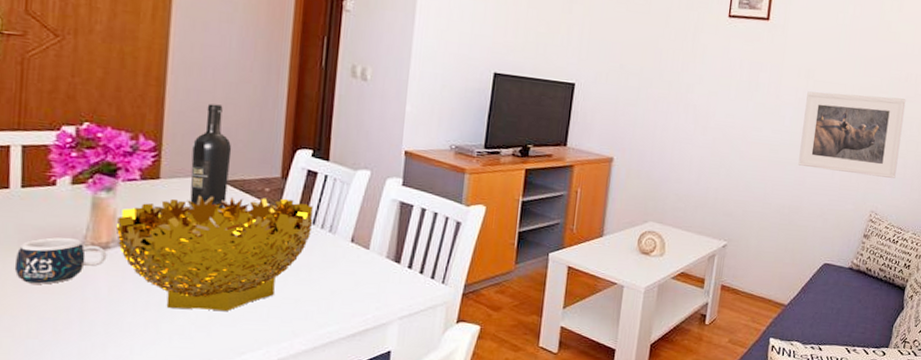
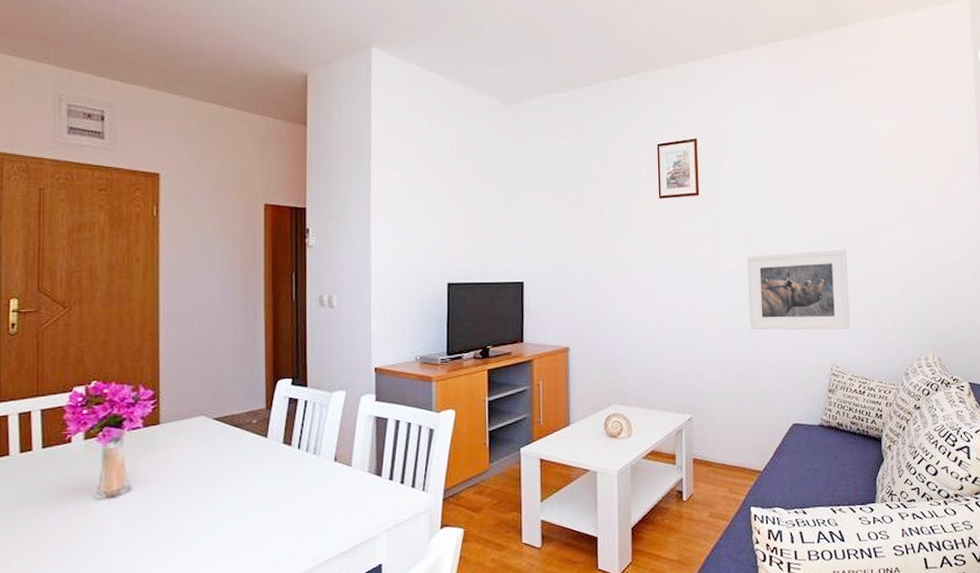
mug: present [14,237,107,285] -> none [40,489,119,537]
decorative bowl: present [115,195,313,311] -> none [124,427,298,546]
wine bottle: present [190,103,232,208] -> none [186,348,221,444]

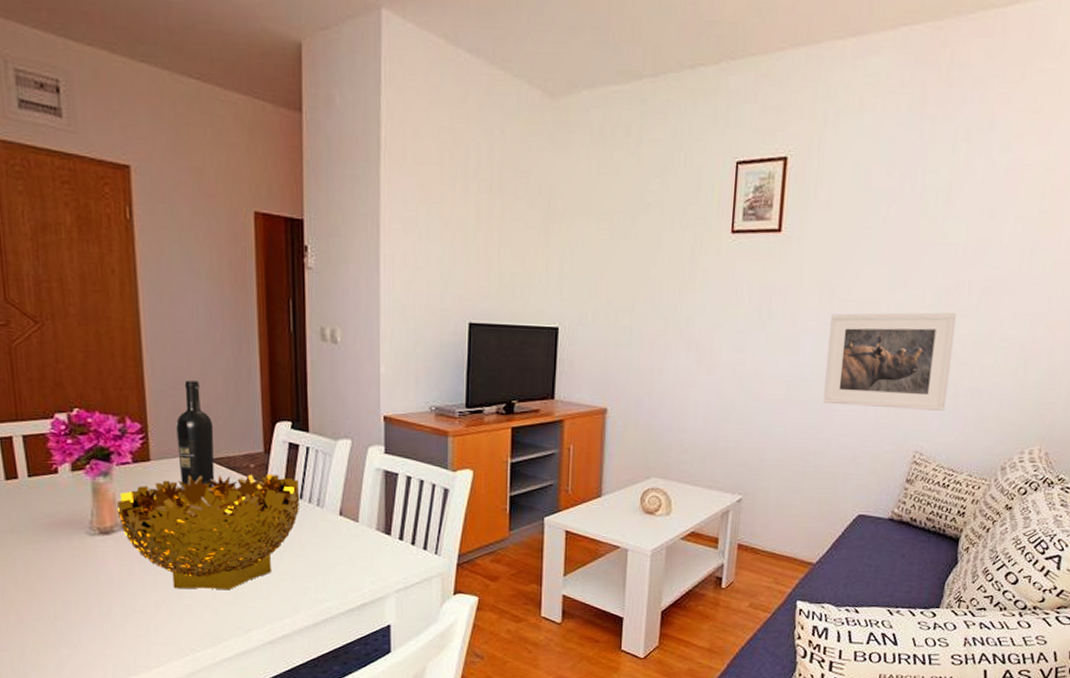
decorative bowl: none [124,427,298,546] -> present [116,473,301,589]
wine bottle: none [186,348,221,444] -> present [176,380,215,487]

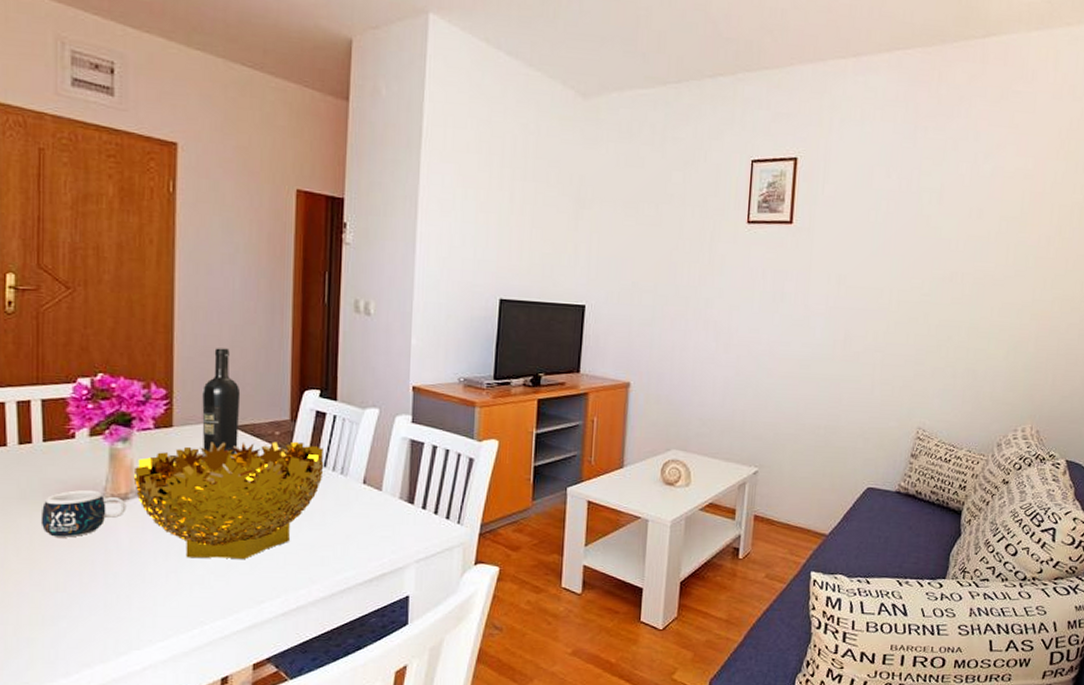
mug: none [33,523,113,570] -> present [40,489,127,538]
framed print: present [823,312,957,412] -> none [833,298,952,391]

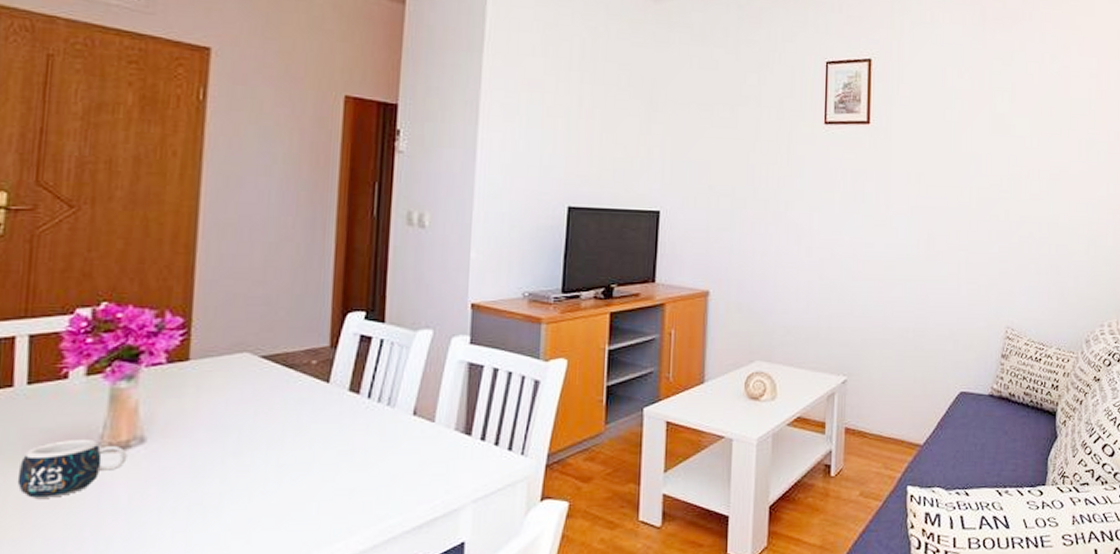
decorative bowl: present [133,441,324,559] -> none [137,370,368,514]
wine bottle: present [202,348,241,454] -> none [225,269,273,388]

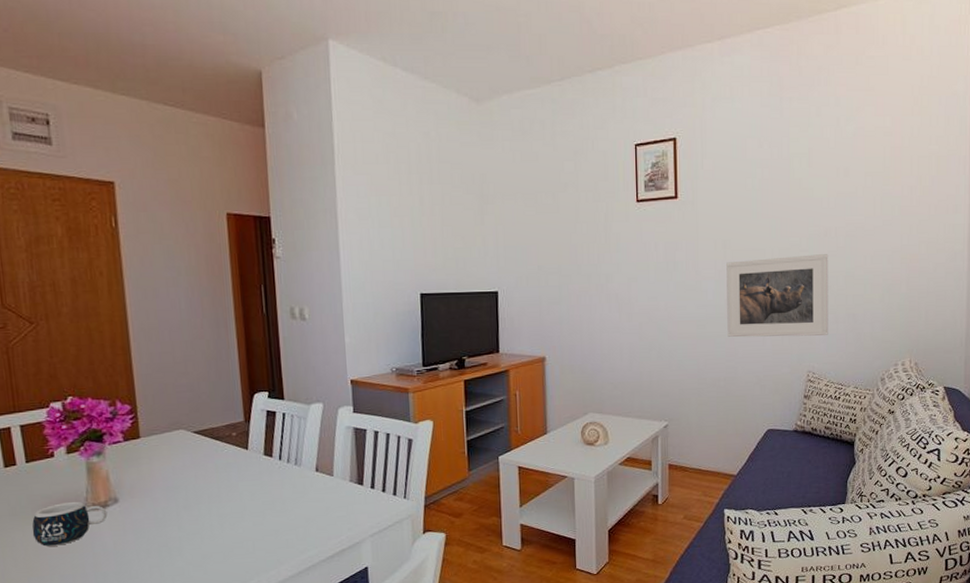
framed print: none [918,196,1031,288] -> present [726,254,828,337]

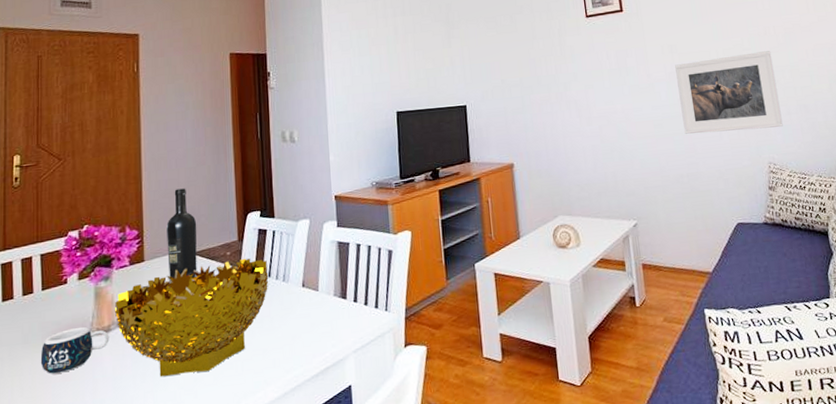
decorative bowl: none [110,439,280,553] -> present [114,258,269,377]
wine bottle: none [163,363,200,457] -> present [166,188,197,278]

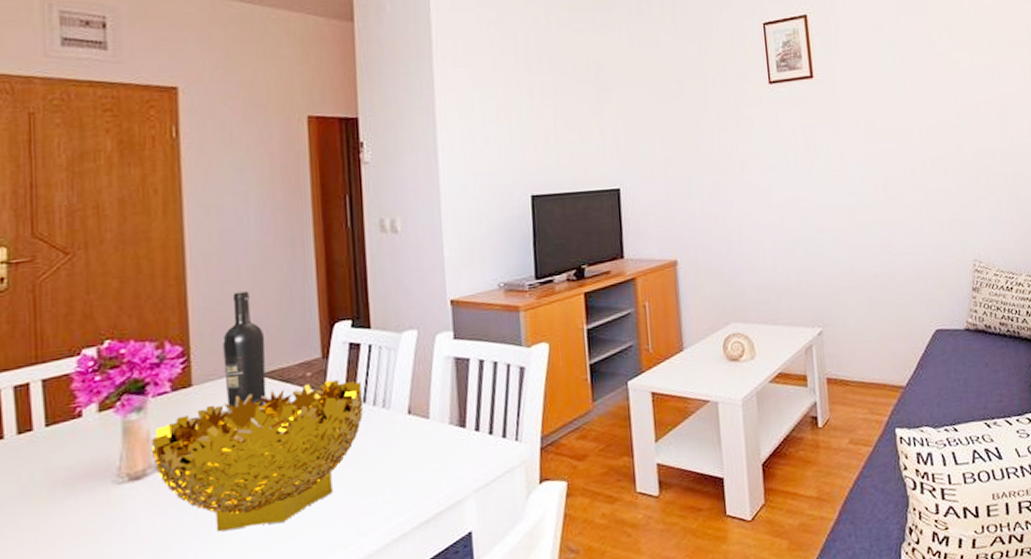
mug: present [40,326,109,374] -> none [46,471,145,535]
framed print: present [675,51,783,134] -> none [872,130,991,226]

